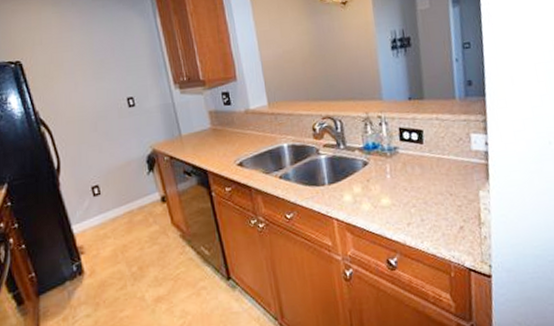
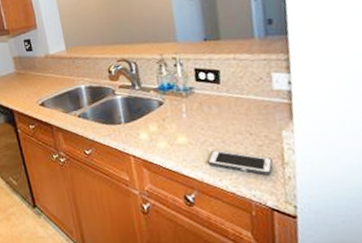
cell phone: none [410,211,471,236] -> present [207,150,273,176]

